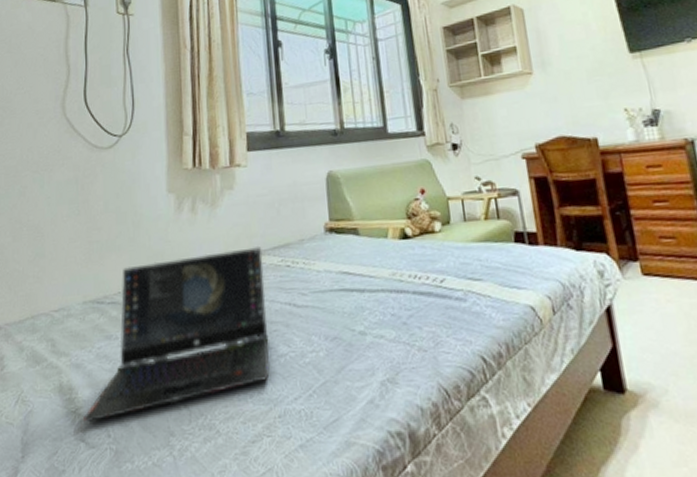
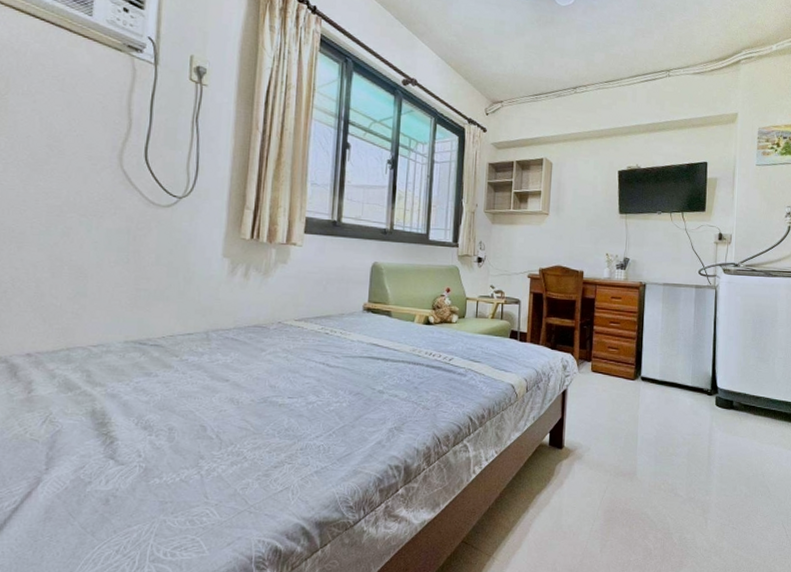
laptop computer: present [82,247,270,424] -> none [113,314,306,444]

